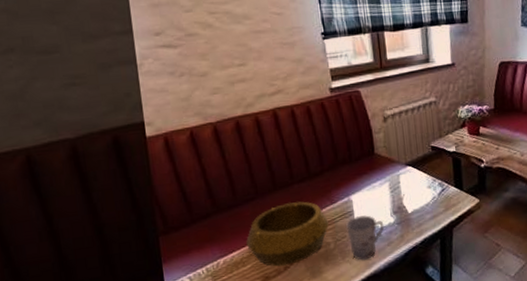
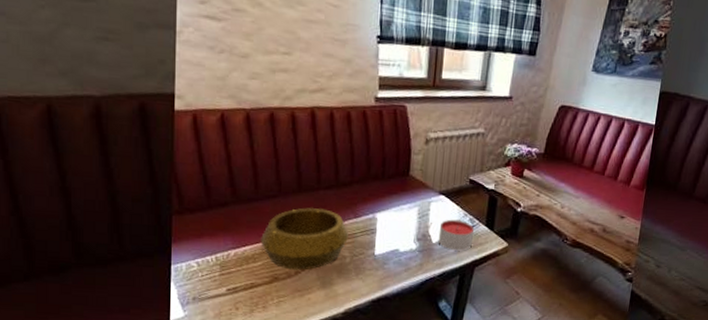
cup: present [346,215,384,261] -> none [366,235,405,281]
candle: none [412,186,446,217] -> present [438,219,475,251]

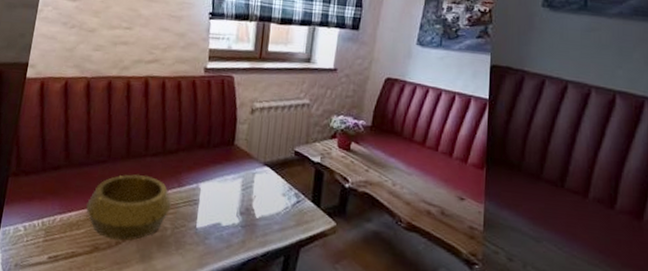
candle: present [438,219,475,251] -> none [261,192,300,229]

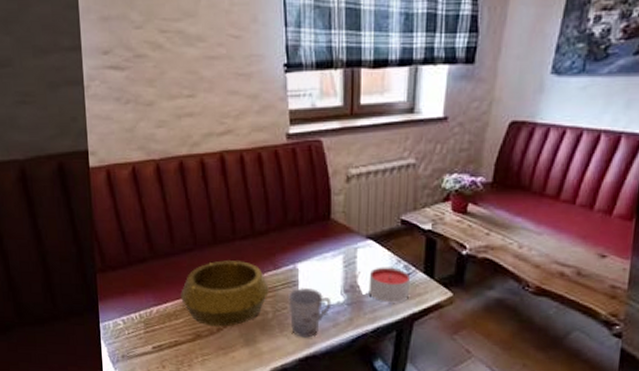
cup: none [186,207,228,258] -> present [289,288,332,338]
candle: none [261,192,300,229] -> present [368,267,411,303]

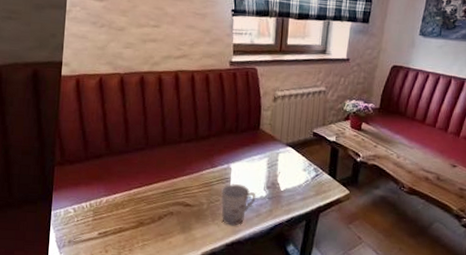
decorative bowl: present [181,259,270,328] -> none [129,158,207,217]
candle: present [368,267,411,303] -> none [286,168,319,198]

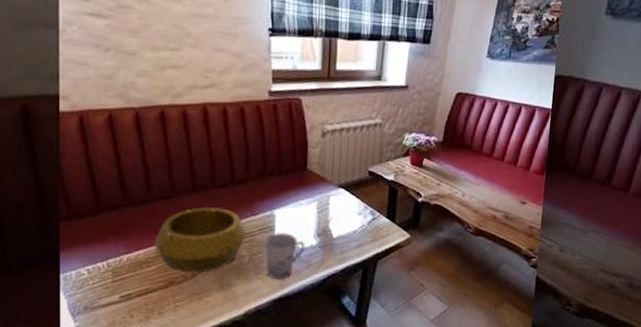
decorative bowl: none [129,158,207,217] -> present [154,206,247,274]

